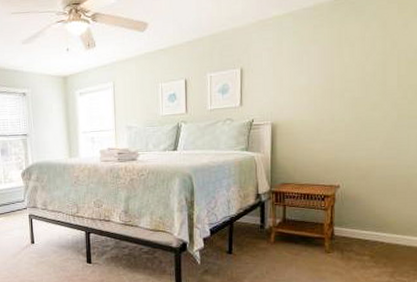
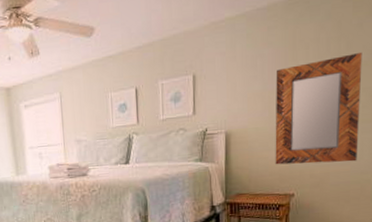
home mirror: none [320,50,408,157] -> present [275,52,363,165]

